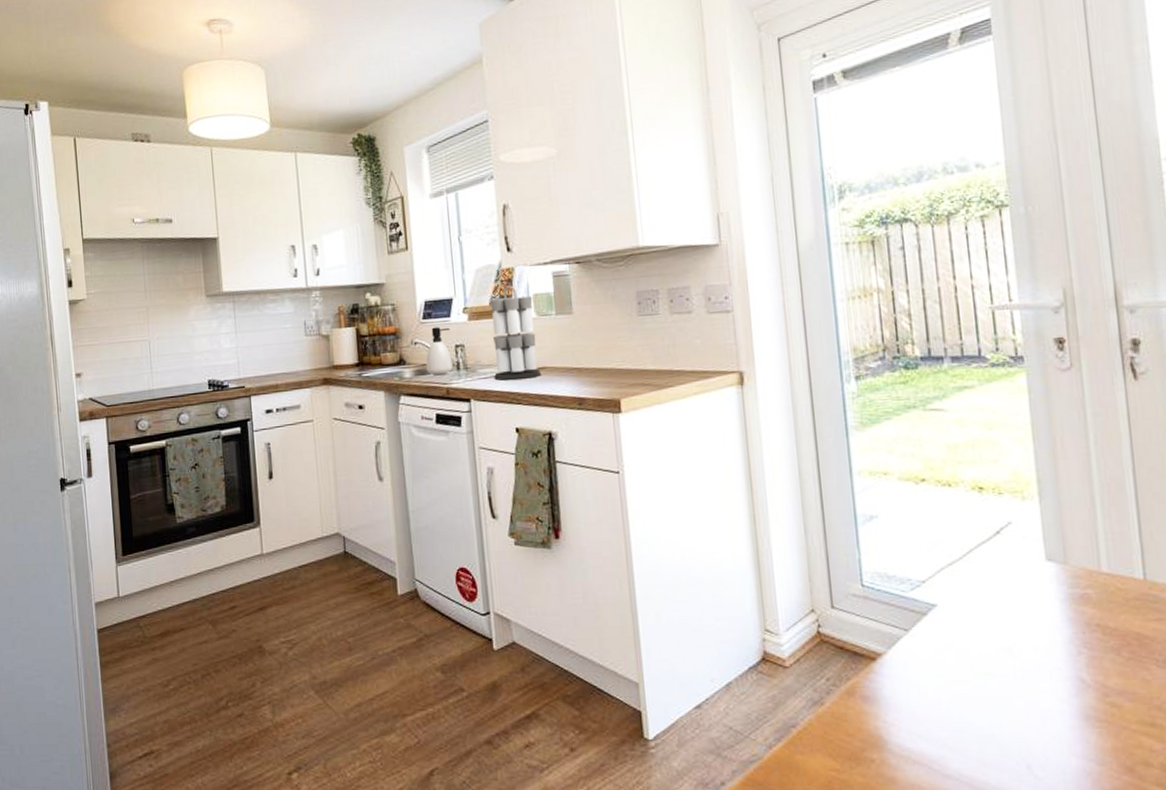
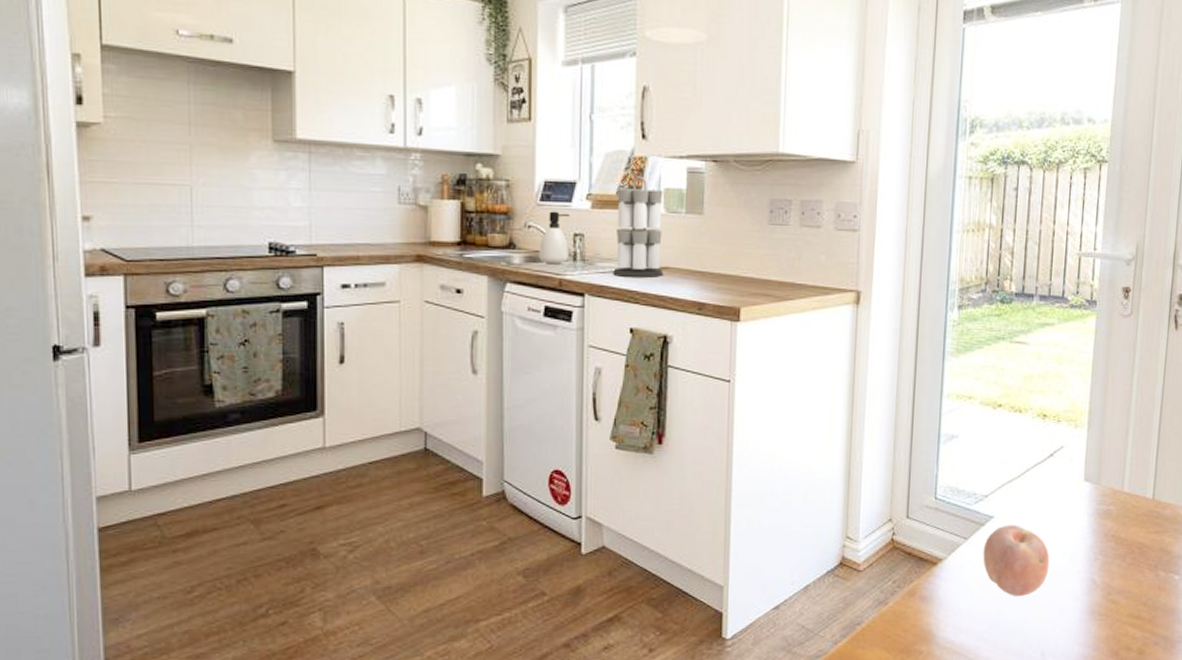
fruit: none [930,613,1019,697] -> present [983,524,1050,596]

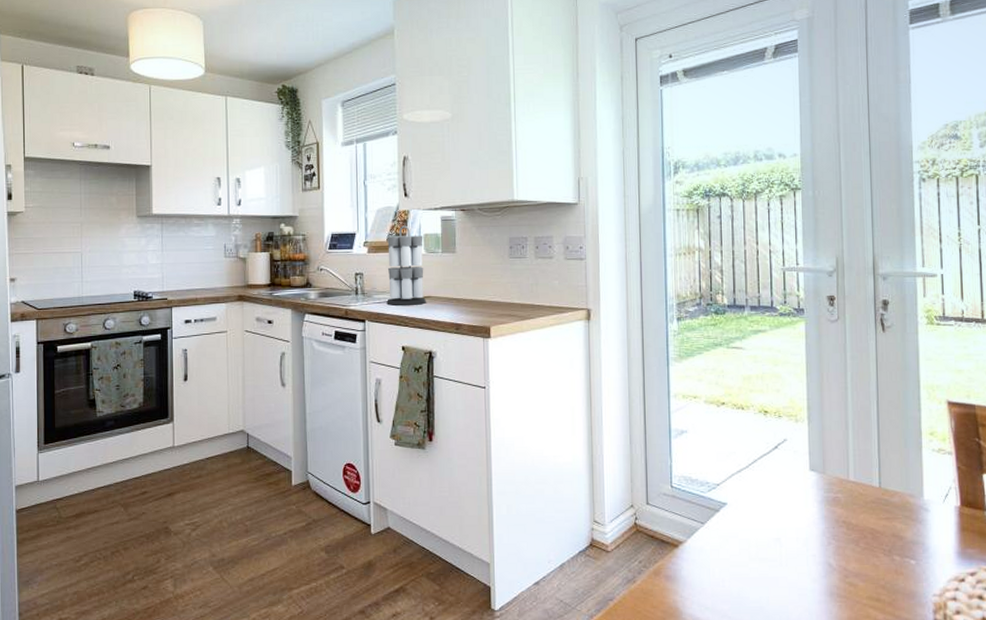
soap dispenser: present [539,211,571,265] -> none [329,256,352,298]
fruit: present [983,524,1050,596] -> none [720,511,785,577]

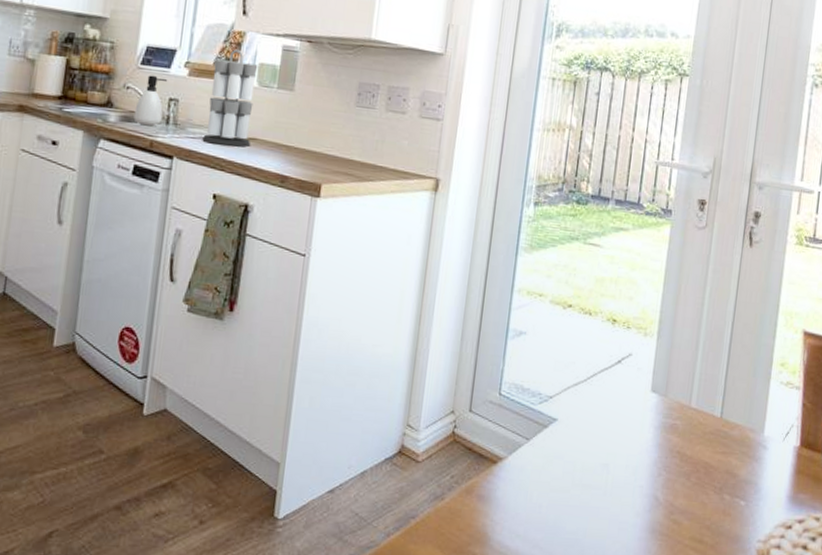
soap dispenser: none [329,256,352,298] -> present [133,75,168,127]

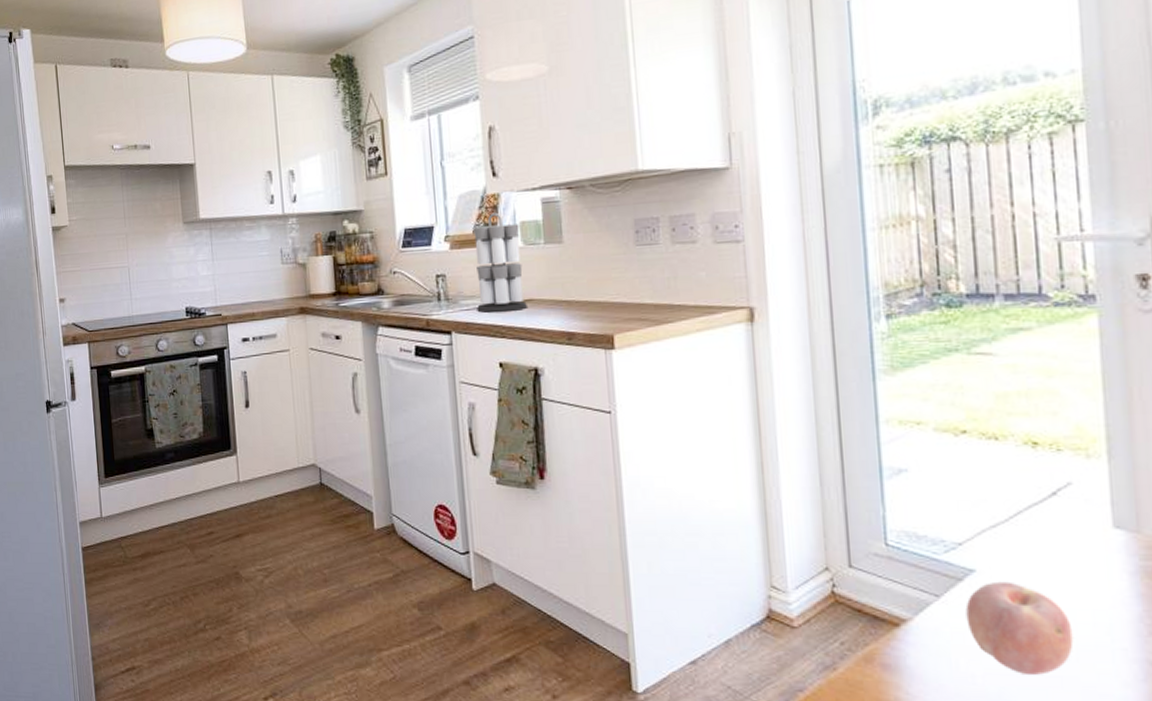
soap dispenser: present [133,75,168,127] -> none [405,255,433,307]
fruit: none [544,429,613,506] -> present [965,581,1074,675]

